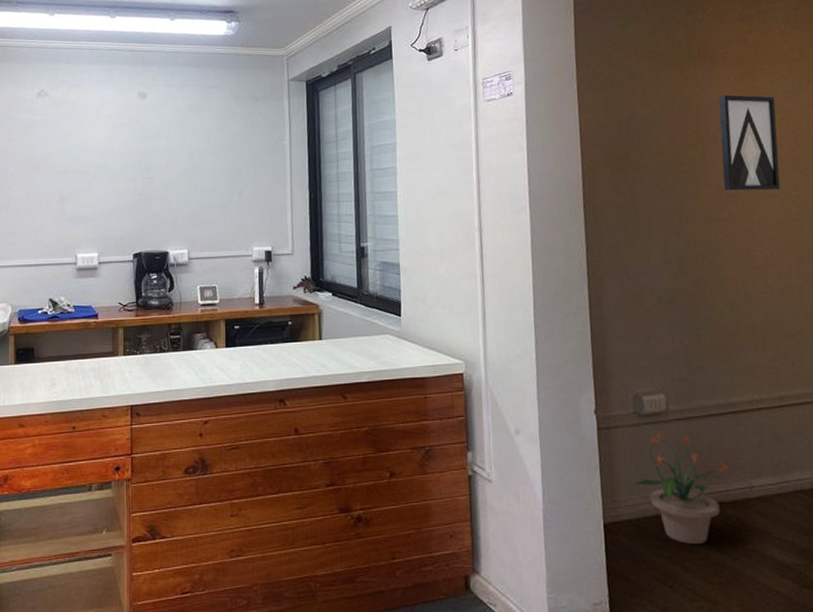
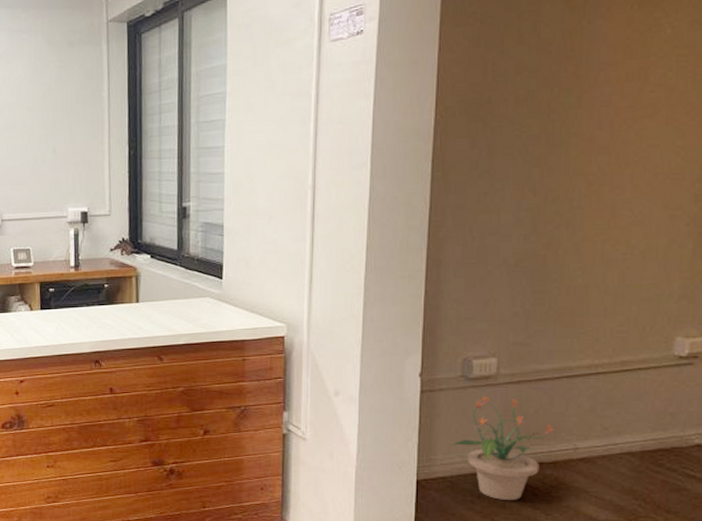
wall art: present [718,95,781,191] -> none [597,27,676,142]

